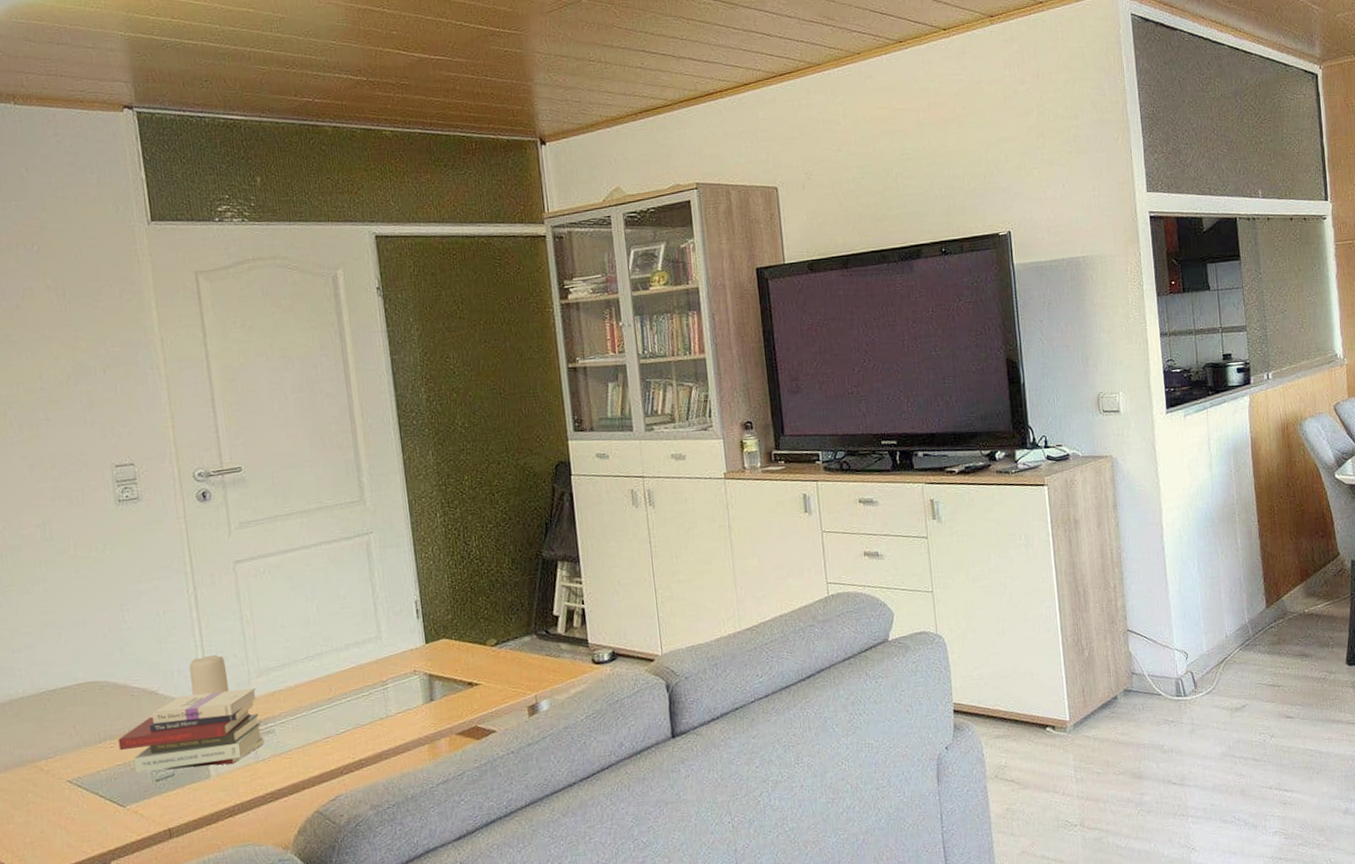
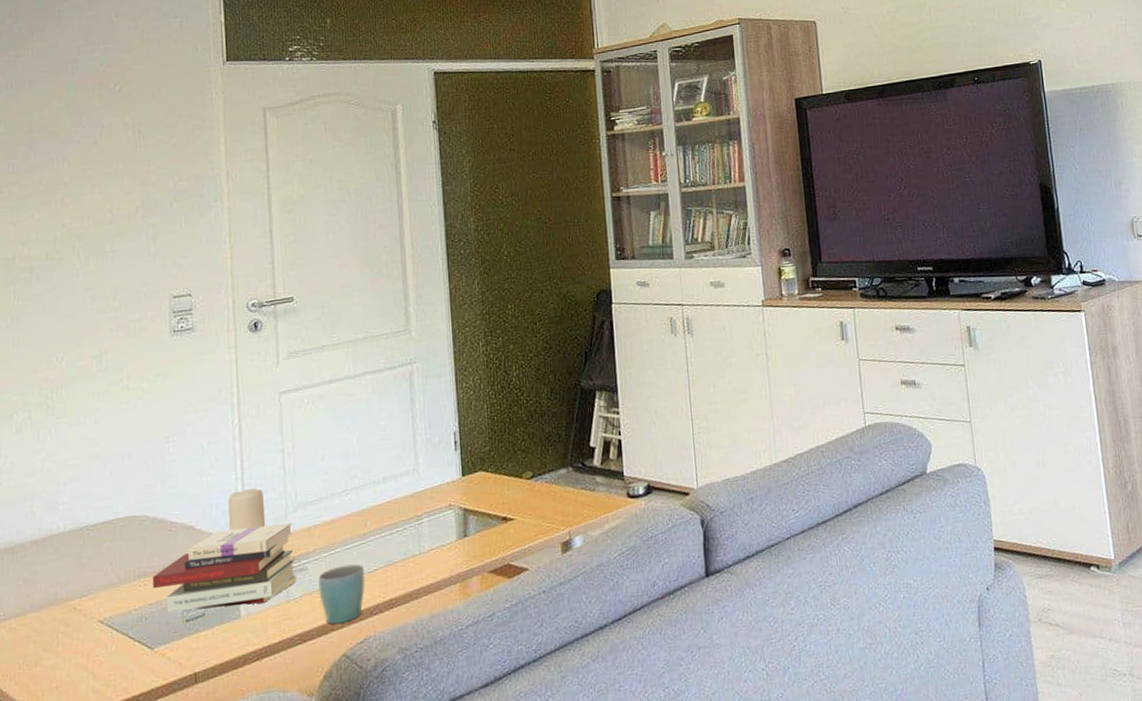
mug: none [286,726,334,784] -> present [318,564,366,625]

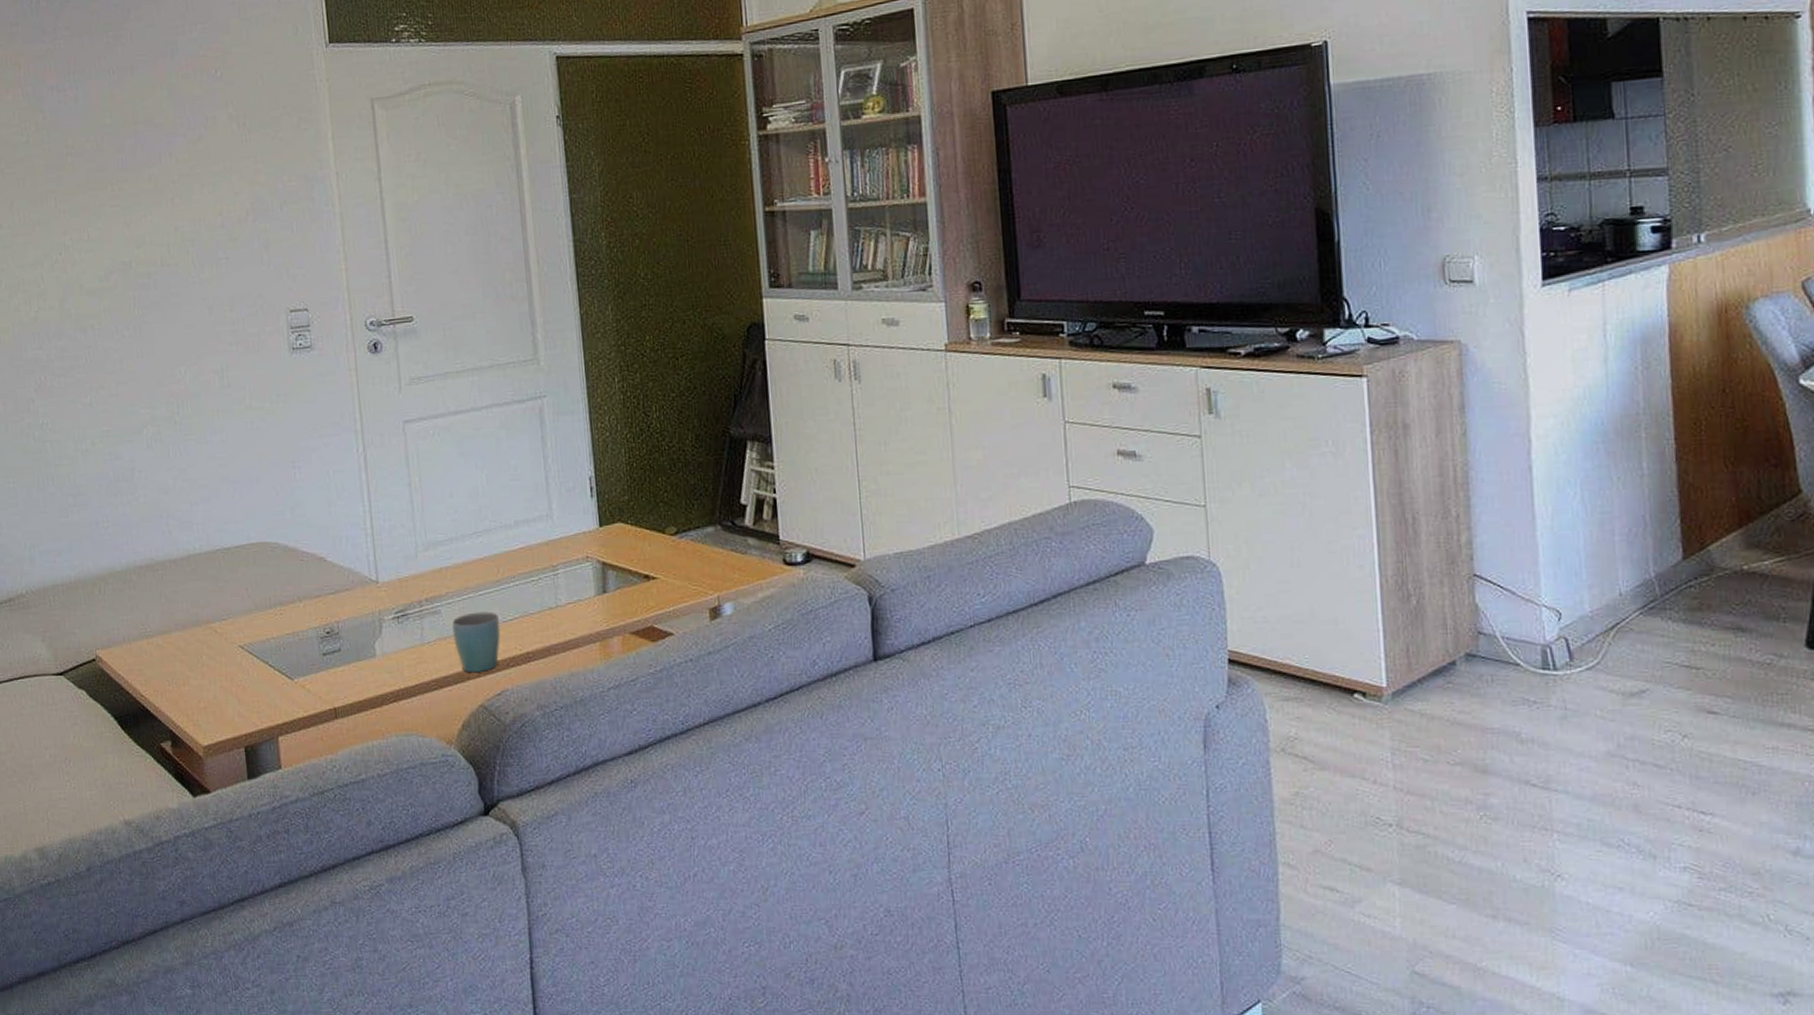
books: present [152,523,297,612] -> none [287,562,430,644]
candle: present [228,487,266,531] -> none [357,522,397,566]

